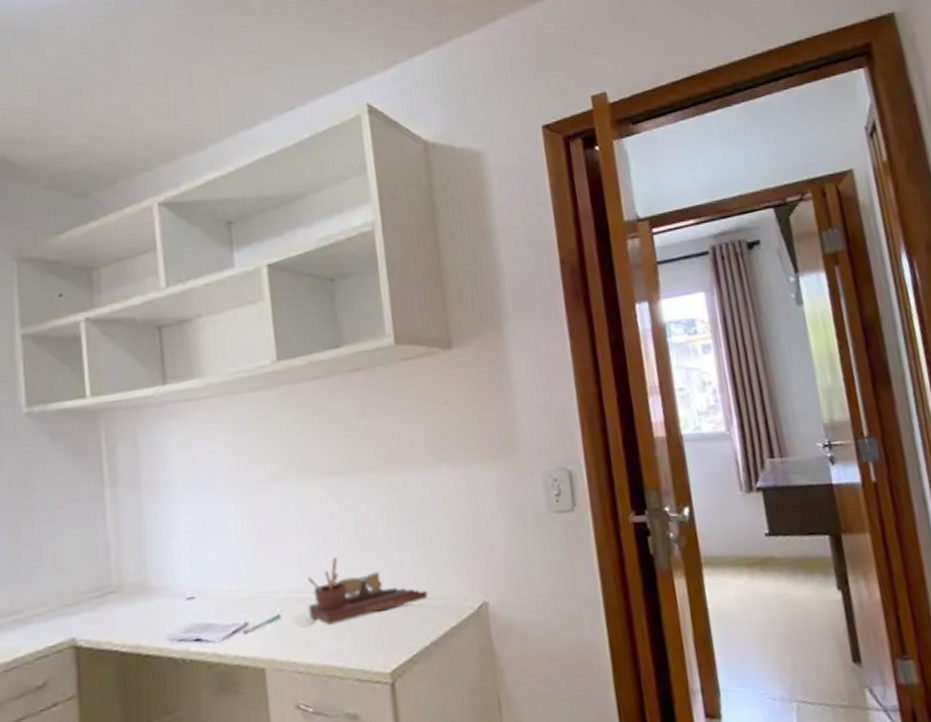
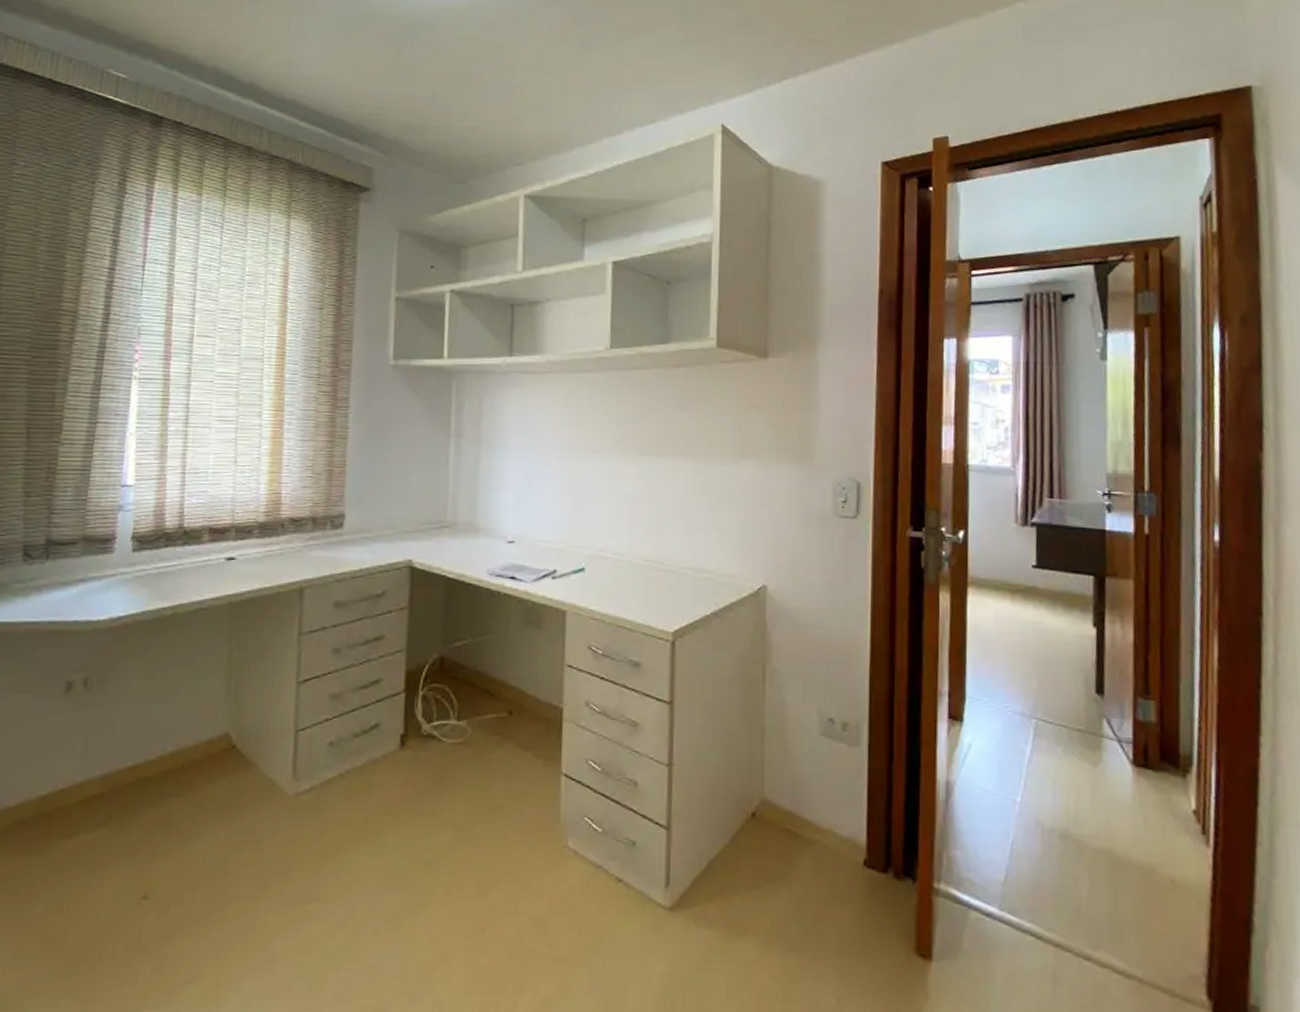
desk organizer: present [307,556,428,625] -> none [609,526,714,584]

